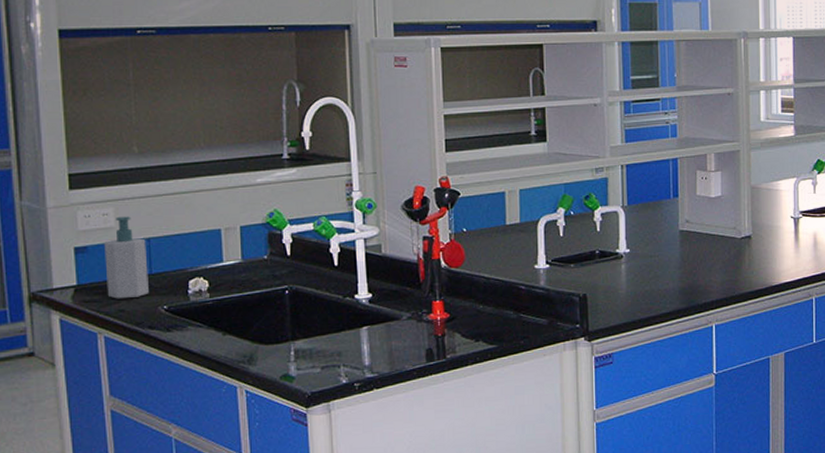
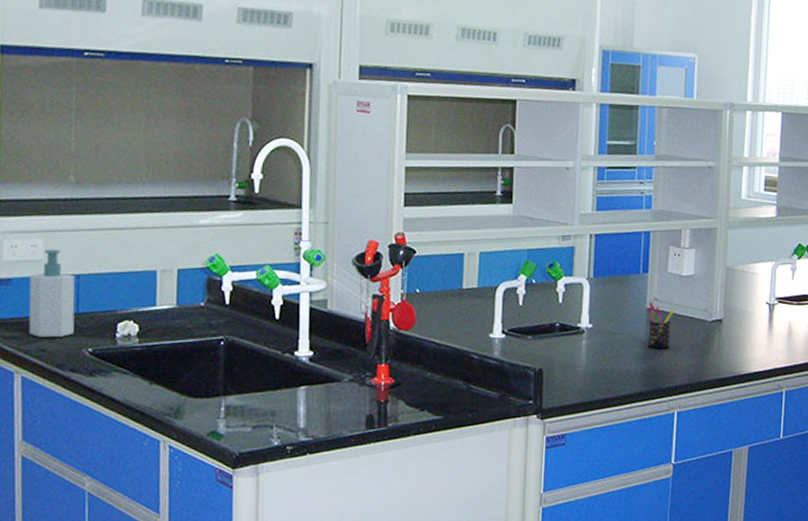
pen holder: none [681,225,706,267] -> present [648,302,675,348]

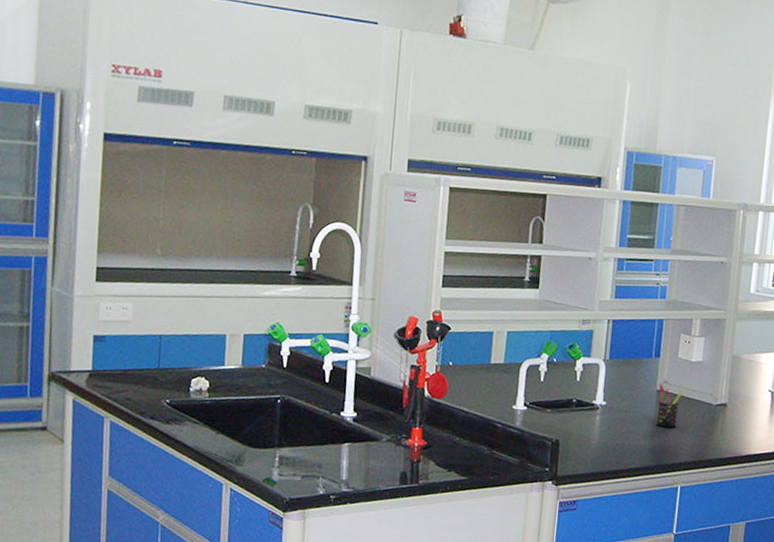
soap bottle: present [28,249,75,338] -> none [117,311,158,389]

